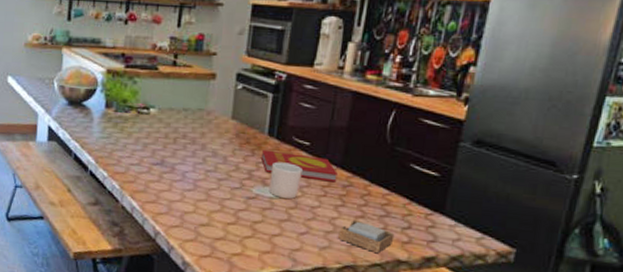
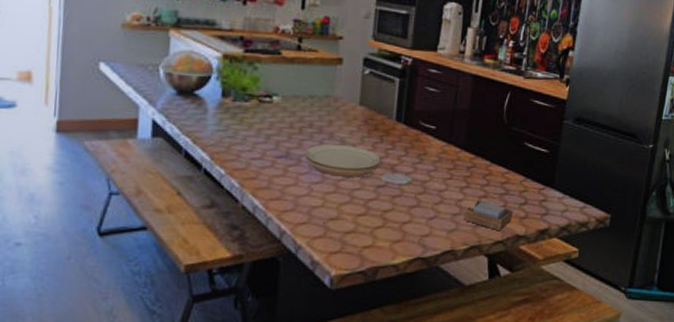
plate: none [178,154,252,188] -> present [304,144,381,177]
book: present [261,149,338,183] -> none [390,135,462,165]
mug: present [269,161,303,199] -> none [398,147,430,185]

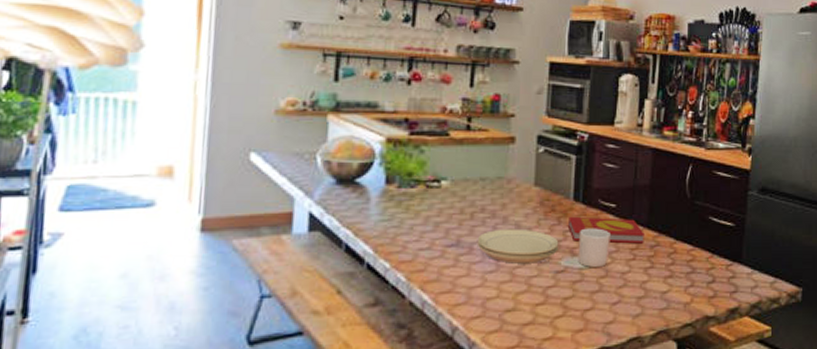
book: none [390,135,462,165] -> present [568,216,644,244]
mug: none [398,147,430,185] -> present [578,228,610,268]
napkin holder: present [463,200,514,231] -> none [649,280,701,313]

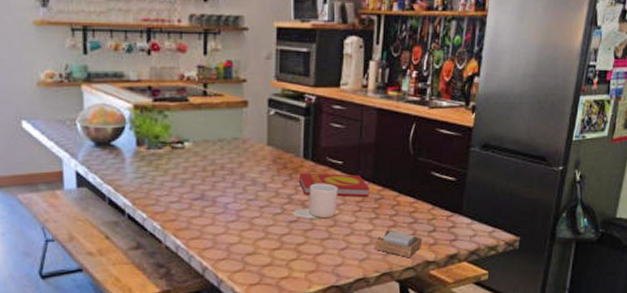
plate: present [476,228,559,264] -> none [219,184,291,215]
napkin holder: none [649,280,701,313] -> present [374,229,423,258]

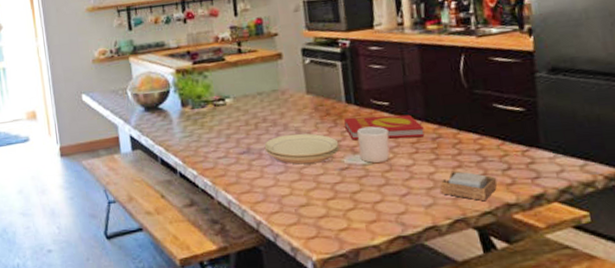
plate: none [219,184,291,215] -> present [264,133,340,165]

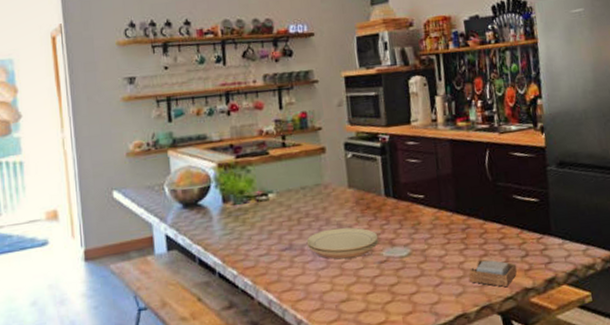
book: present [344,114,425,141] -> none [383,206,456,233]
mug: present [356,126,390,164] -> none [394,218,425,255]

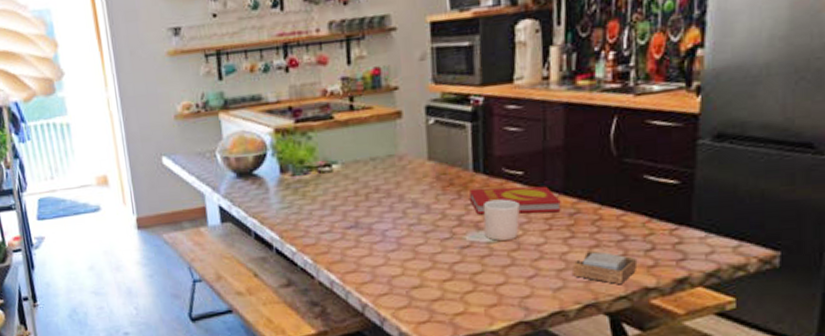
plate: present [306,227,379,260] -> none [375,206,462,242]
book: none [383,206,456,233] -> present [470,186,561,215]
mug: none [394,218,425,255] -> present [482,199,520,242]

